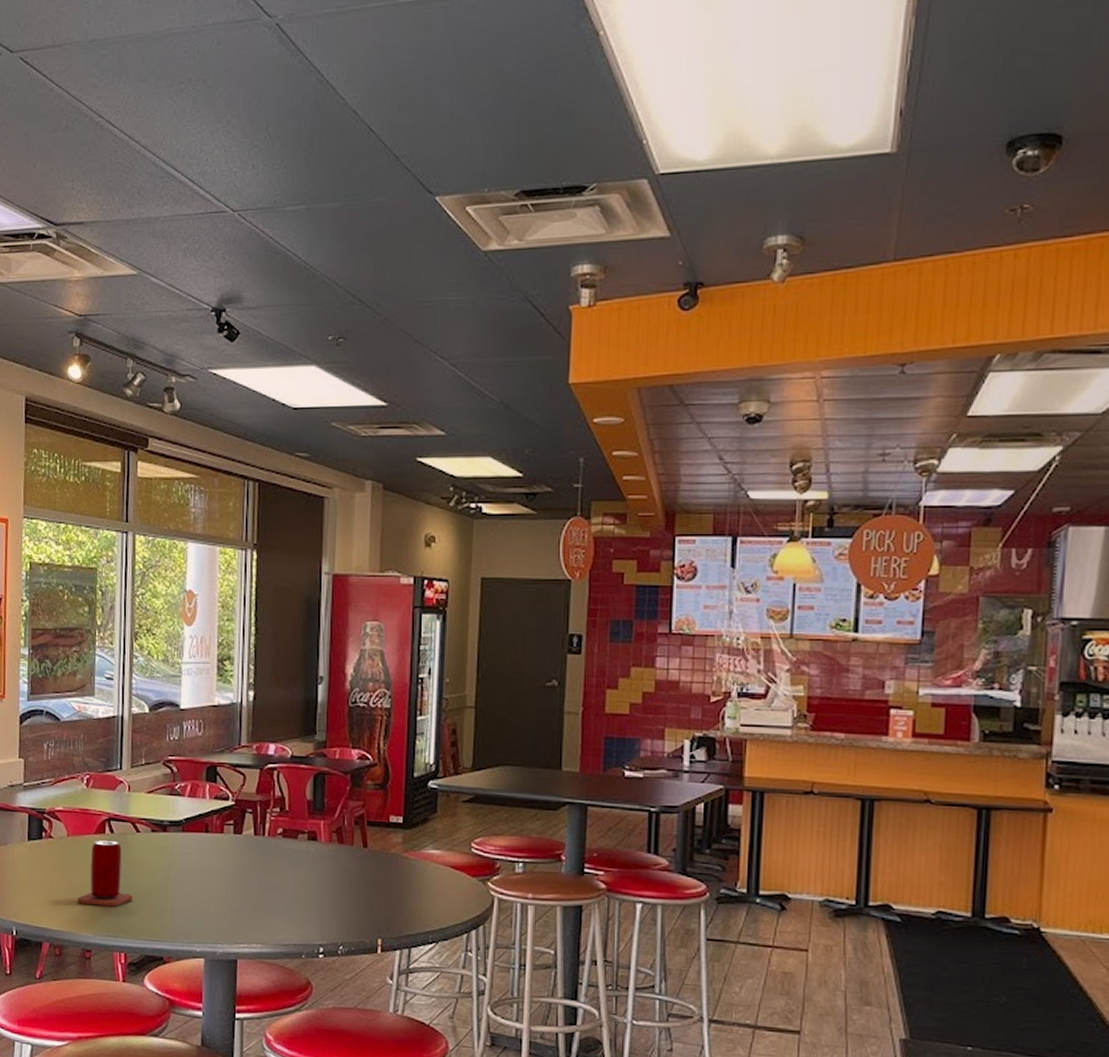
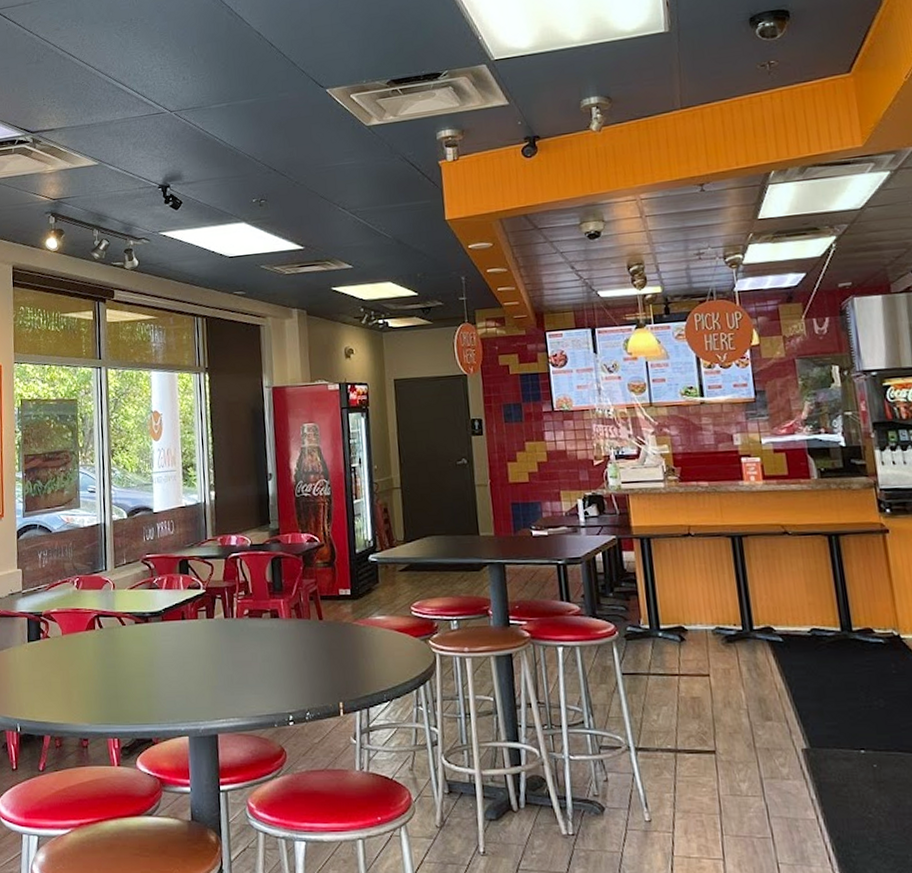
beer can: present [77,839,132,907] -> none [73,634,122,697]

